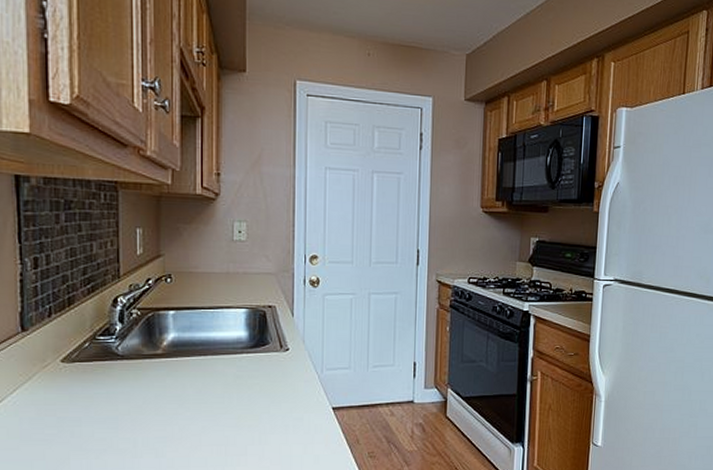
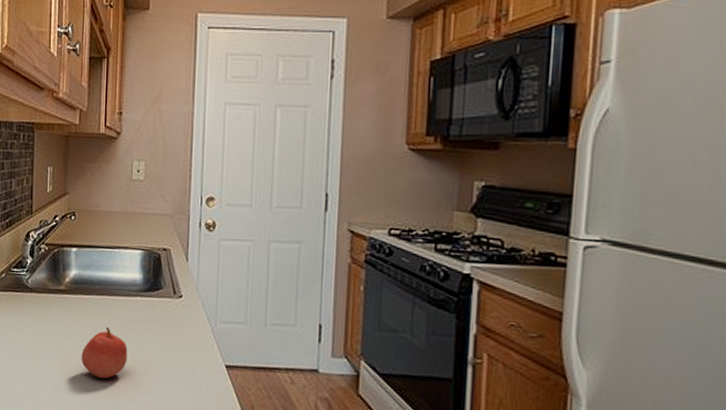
apple: none [184,385,235,436] -> present [81,326,128,379]

